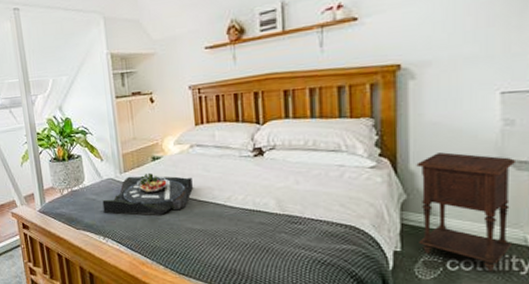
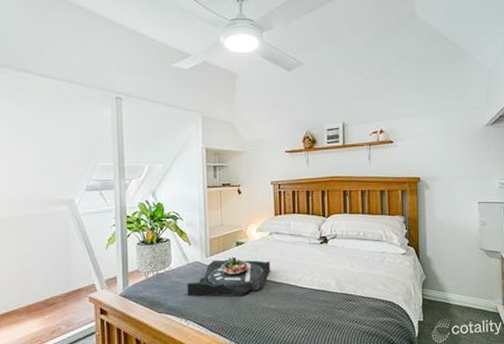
nightstand: present [416,152,515,272] -> none [431,243,489,334]

